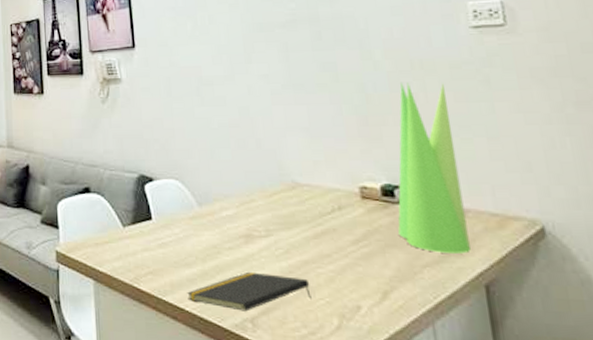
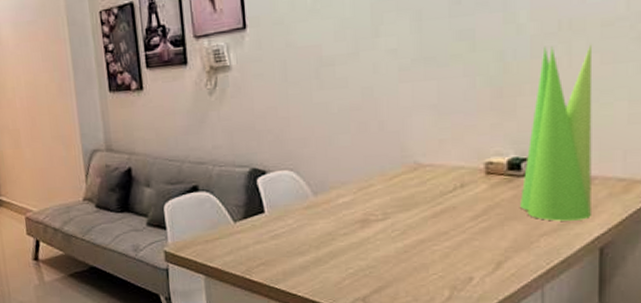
notepad: present [187,271,312,312] -> none [300,254,425,292]

